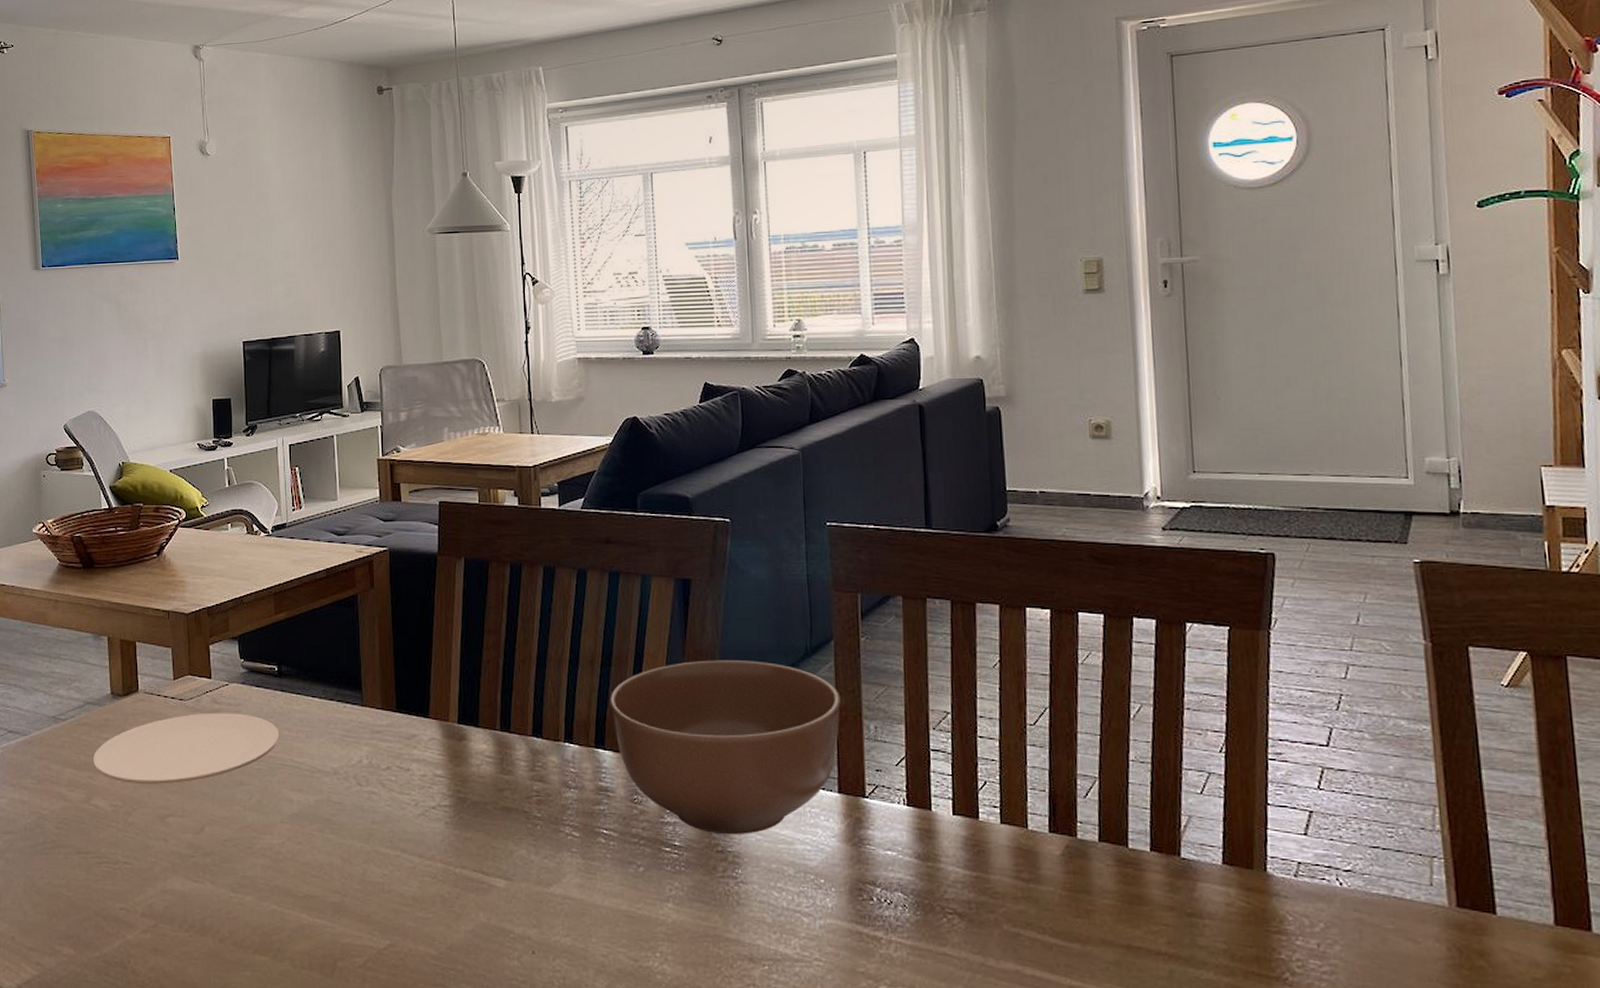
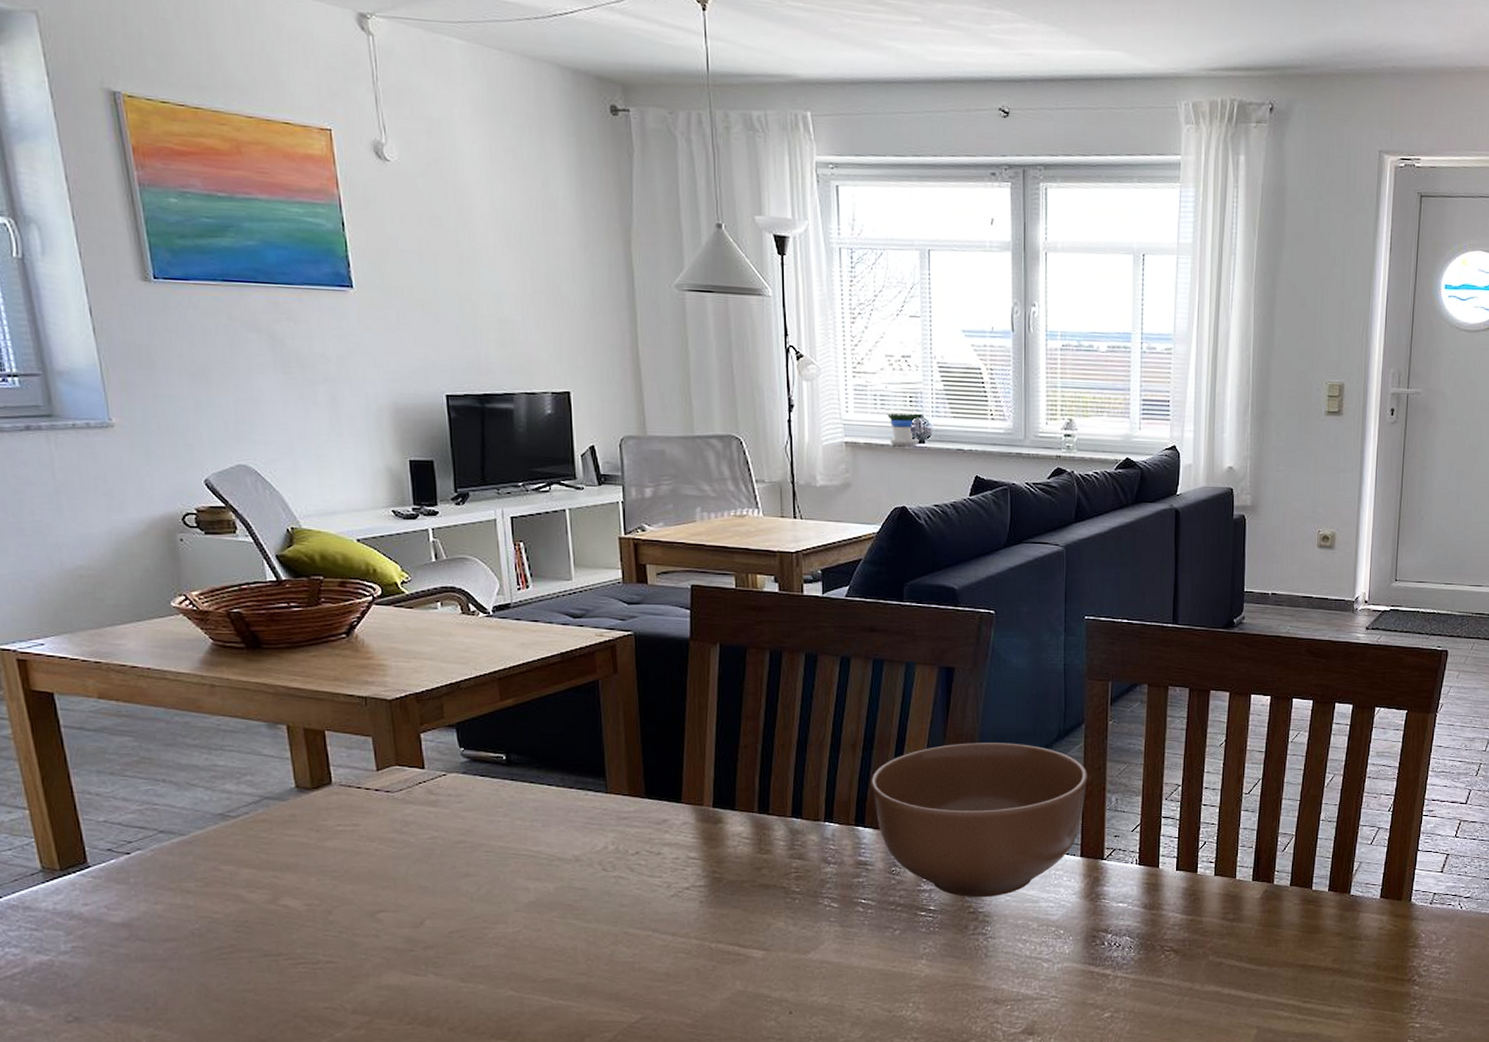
plate: present [93,712,280,784] -> none [278,804,511,881]
flowerpot: none [617,326,648,359] -> present [887,413,921,447]

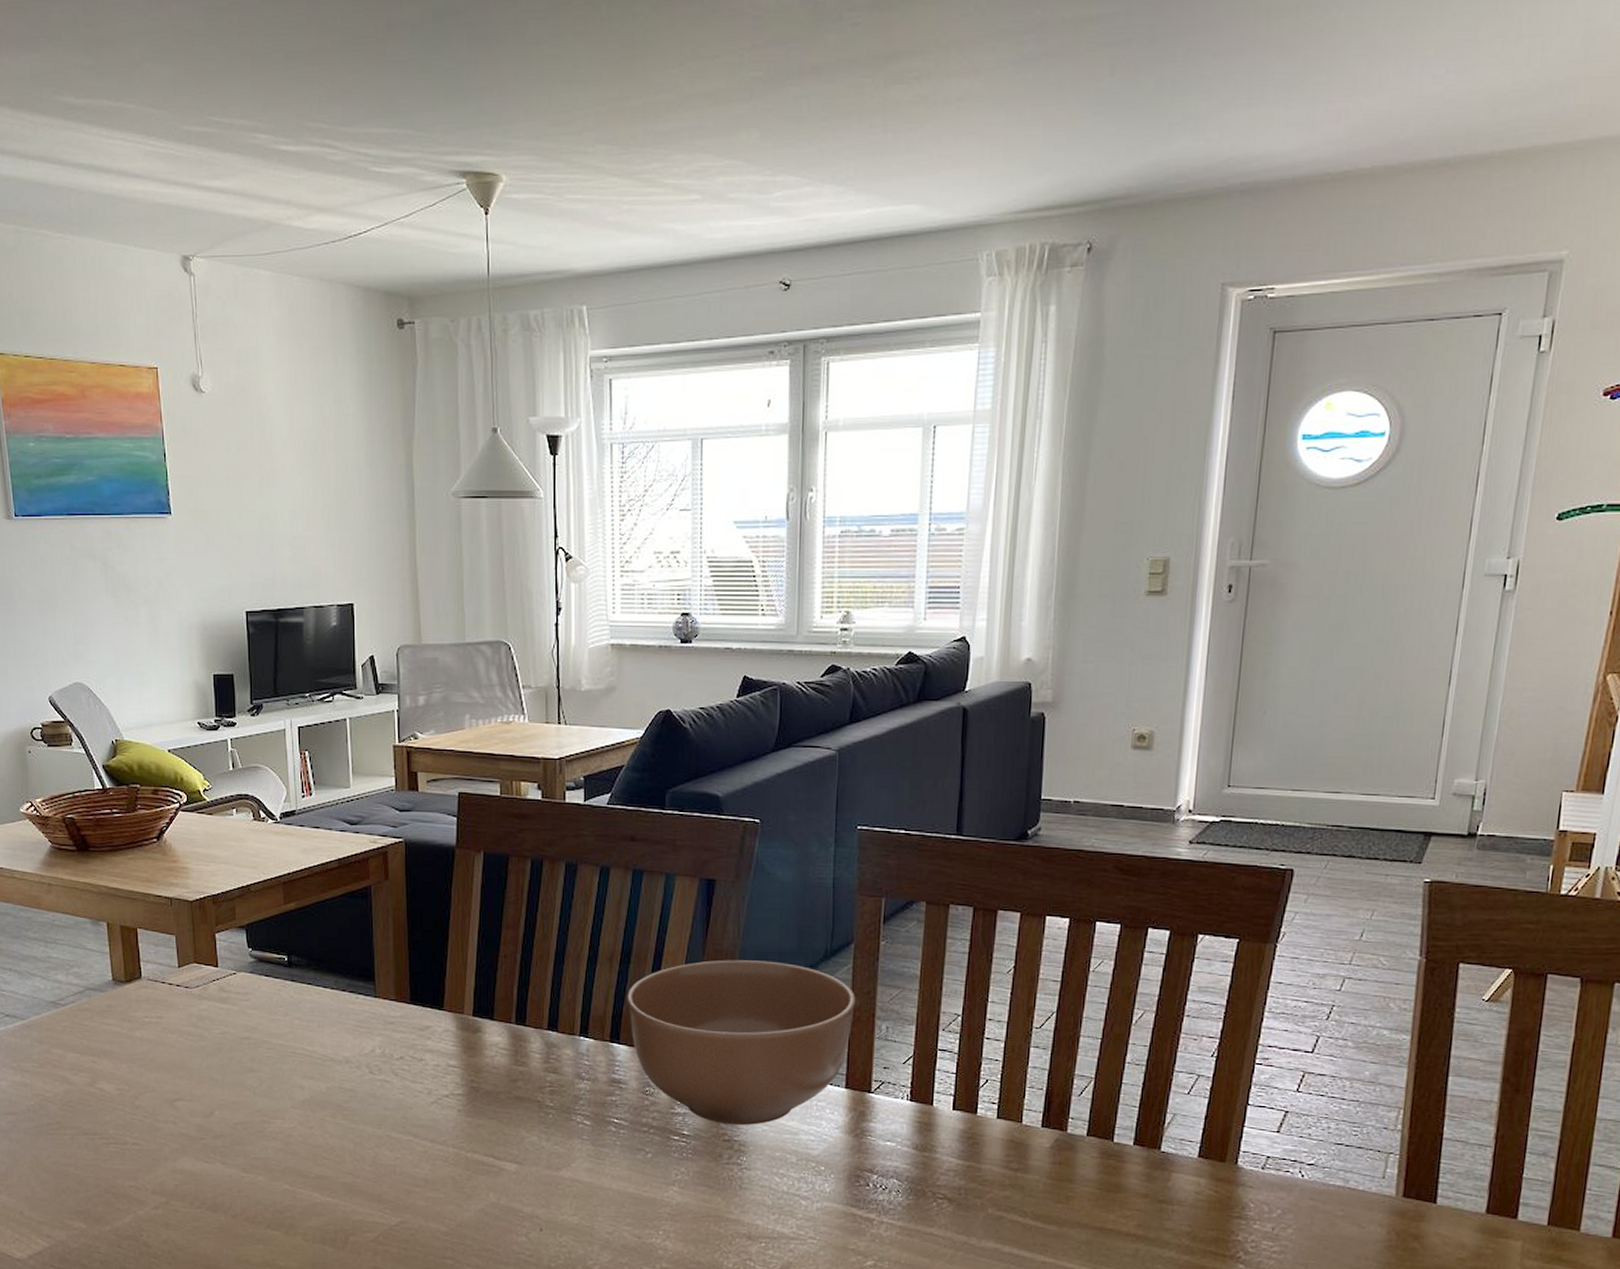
flowerpot: present [887,413,921,447] -> none [654,612,688,647]

